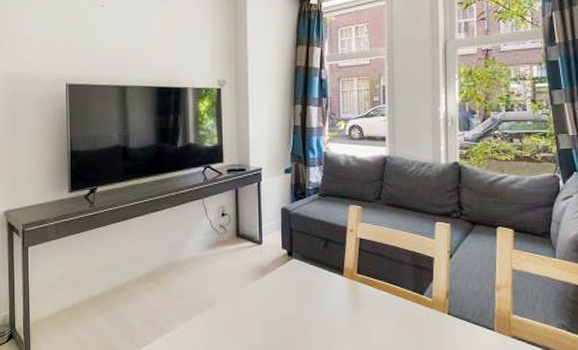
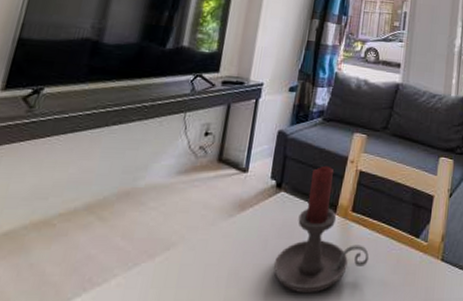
candle holder: none [297,235,378,341] -> present [274,165,369,294]

